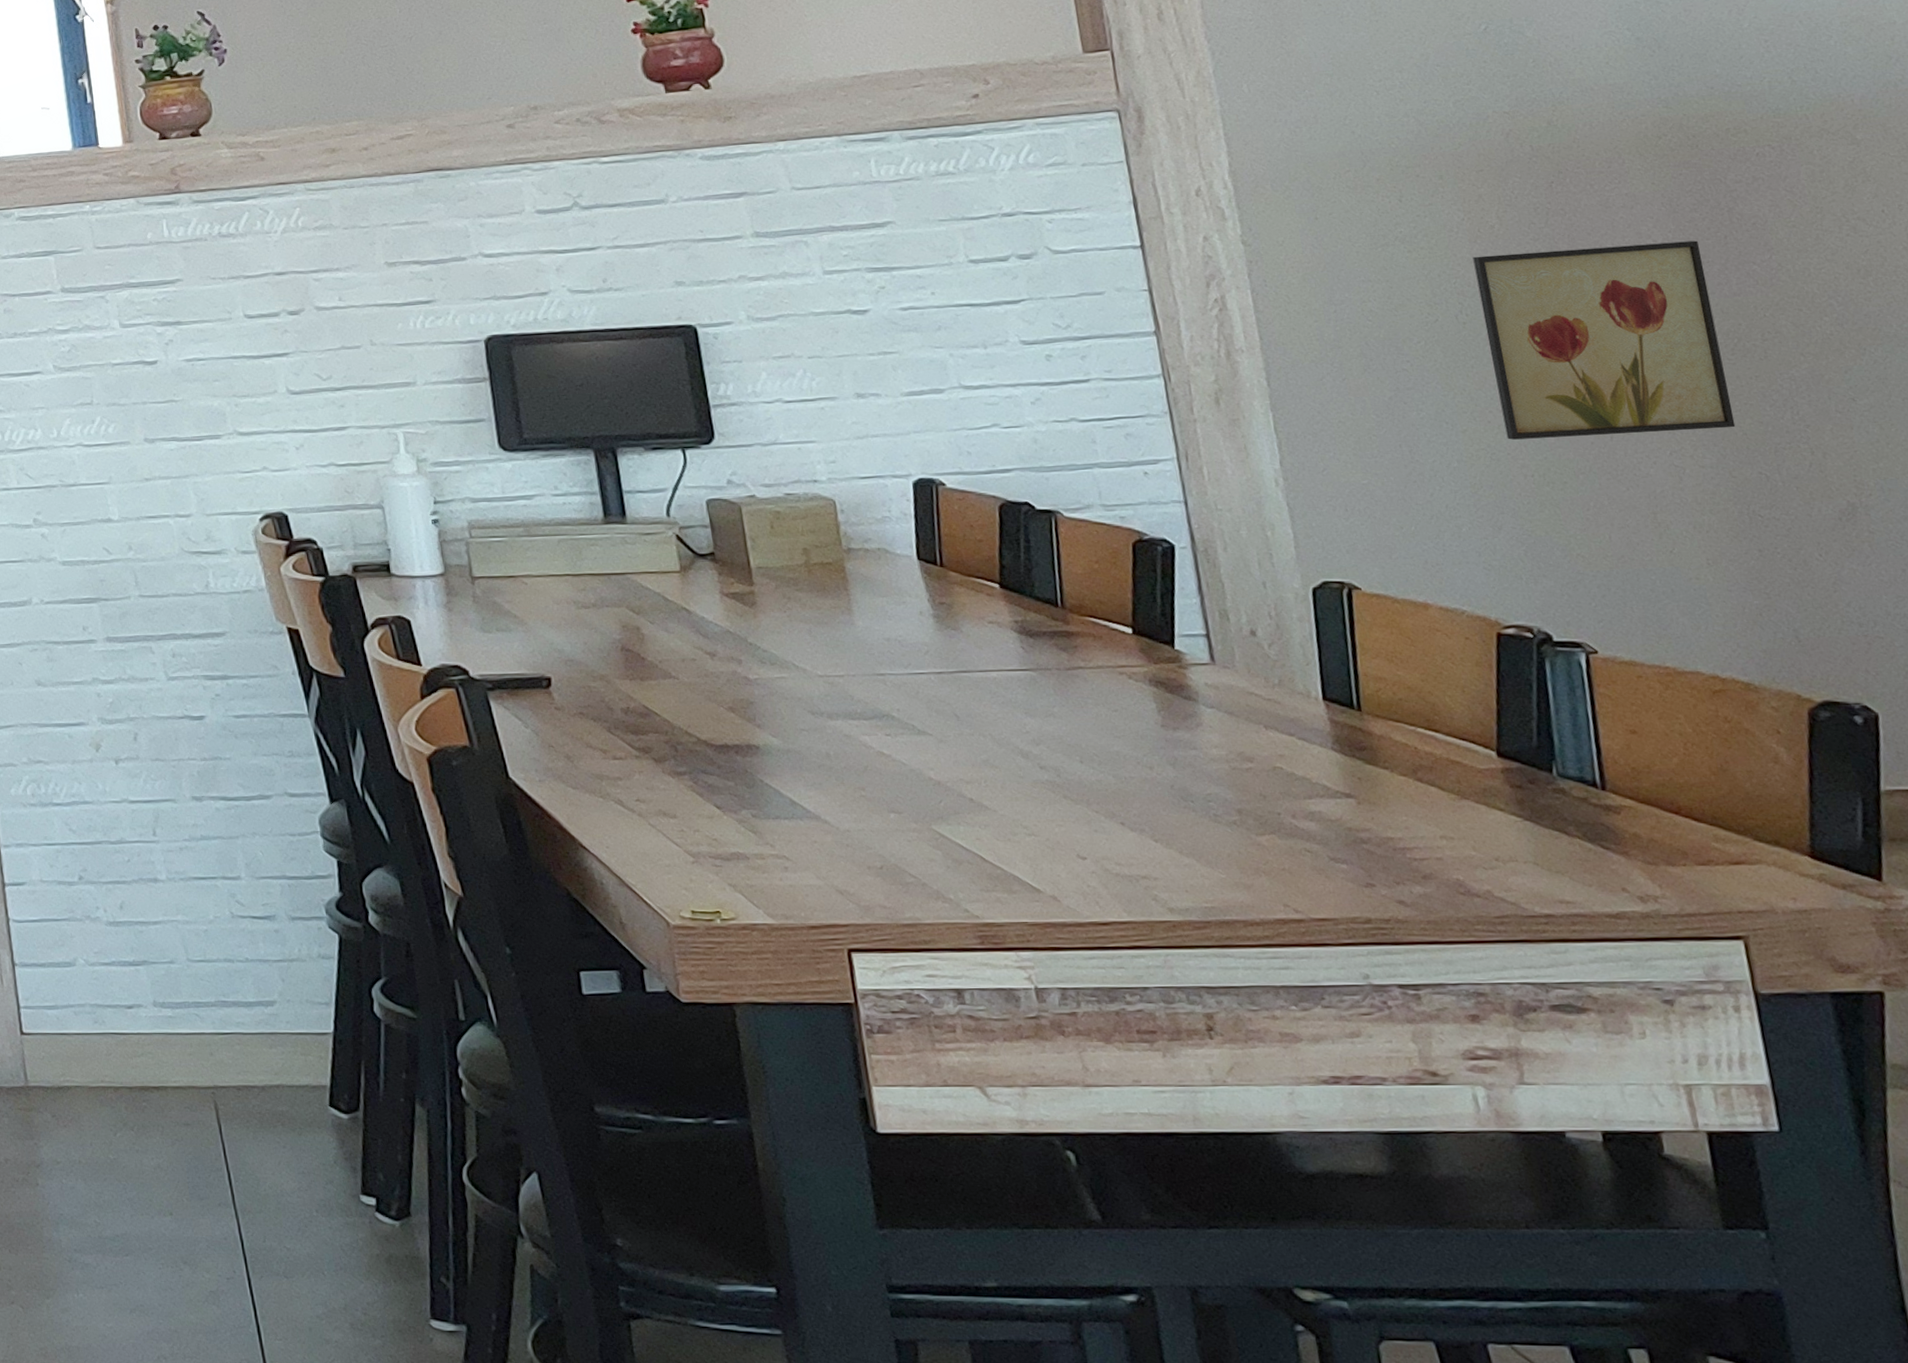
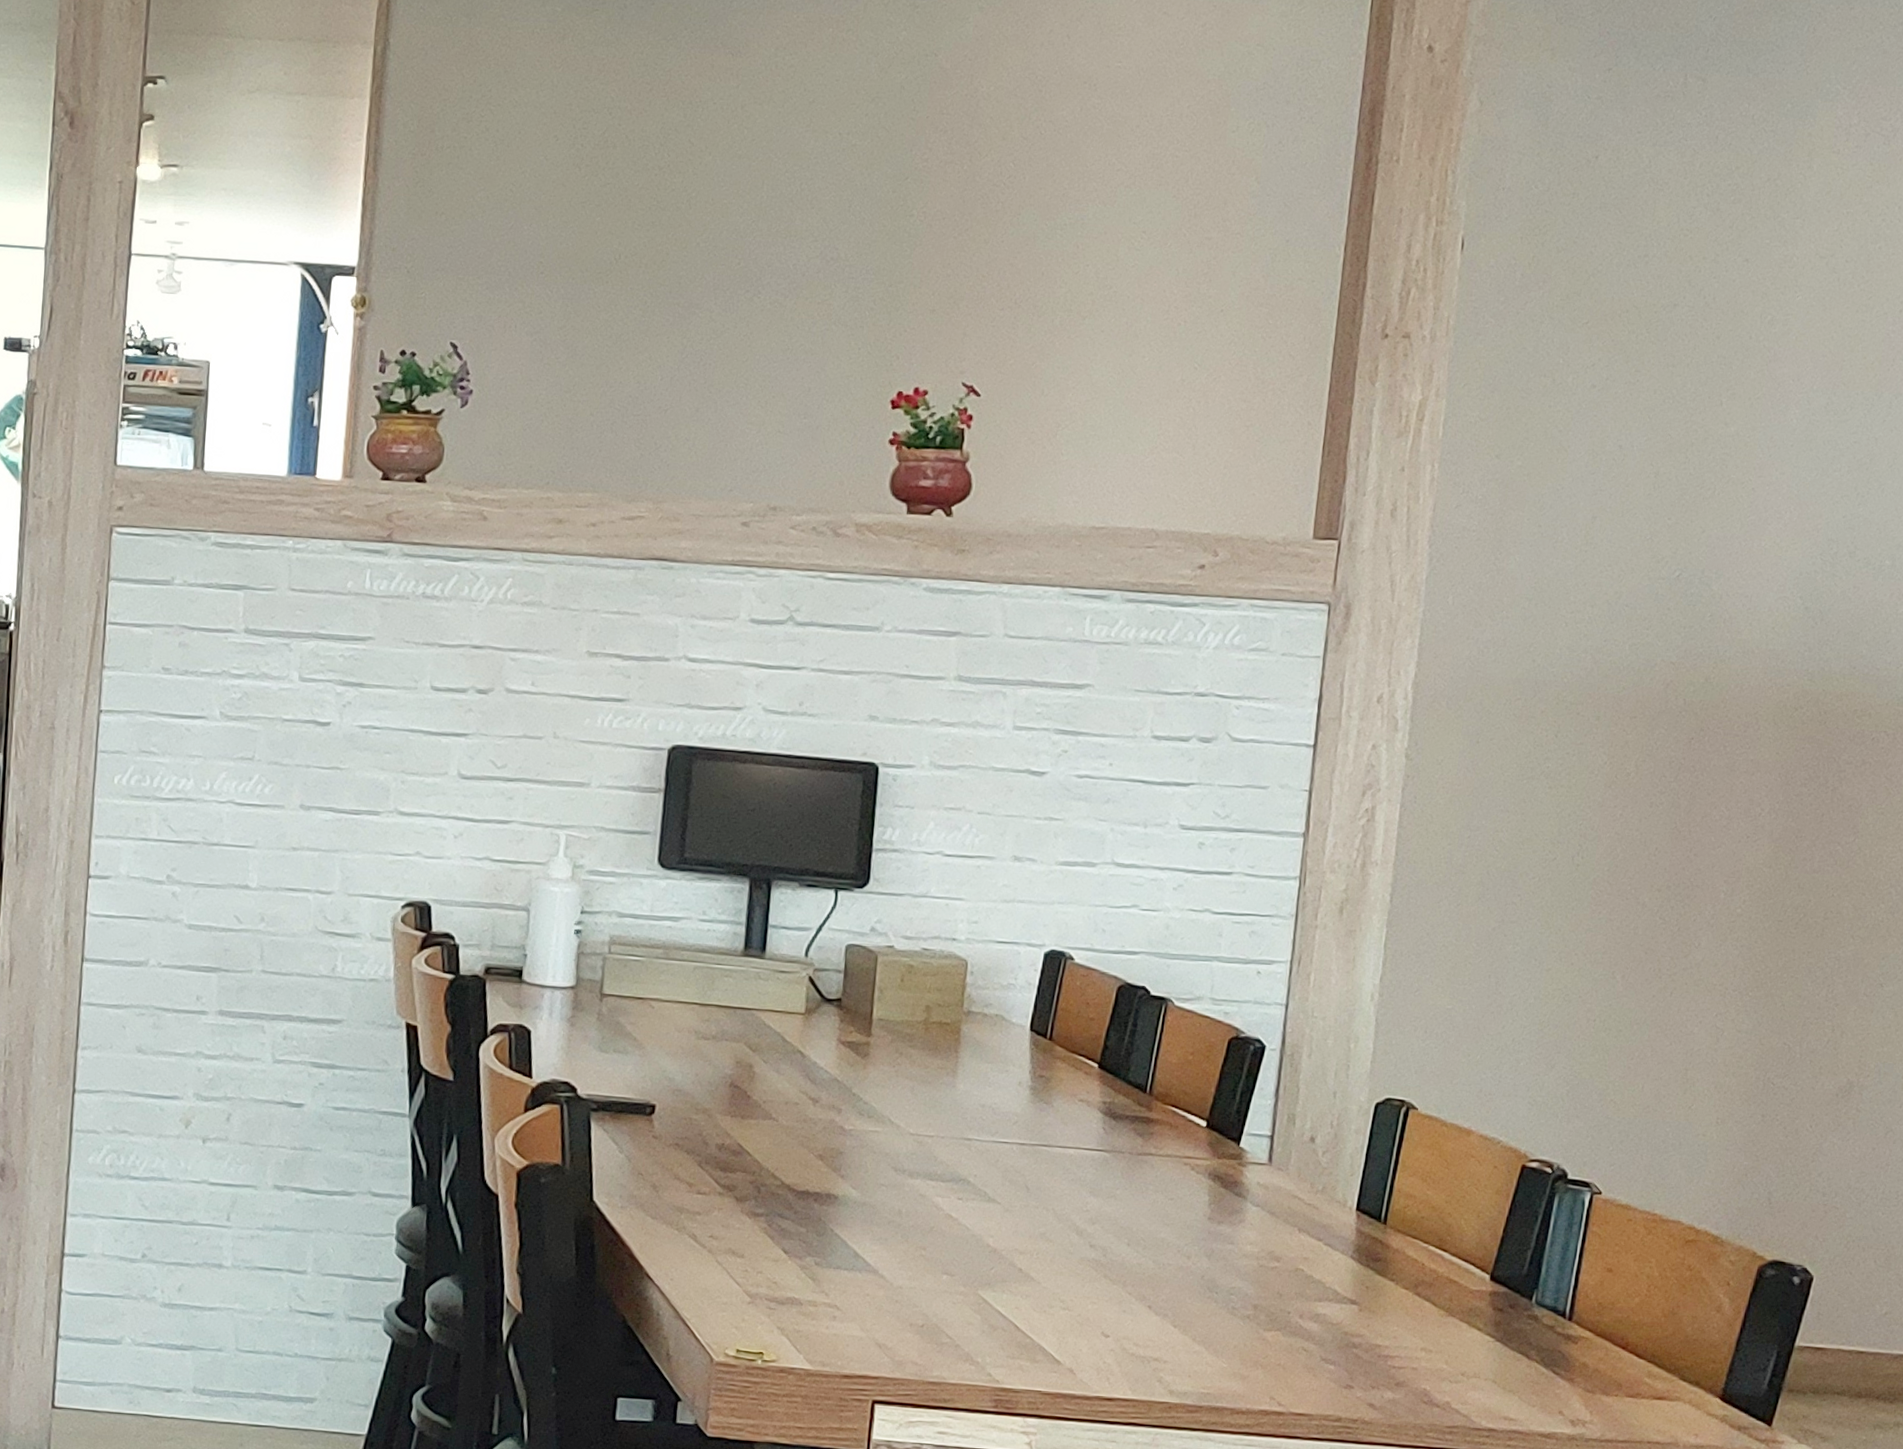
wall art: present [1473,240,1736,440] -> none [1583,801,1799,998]

